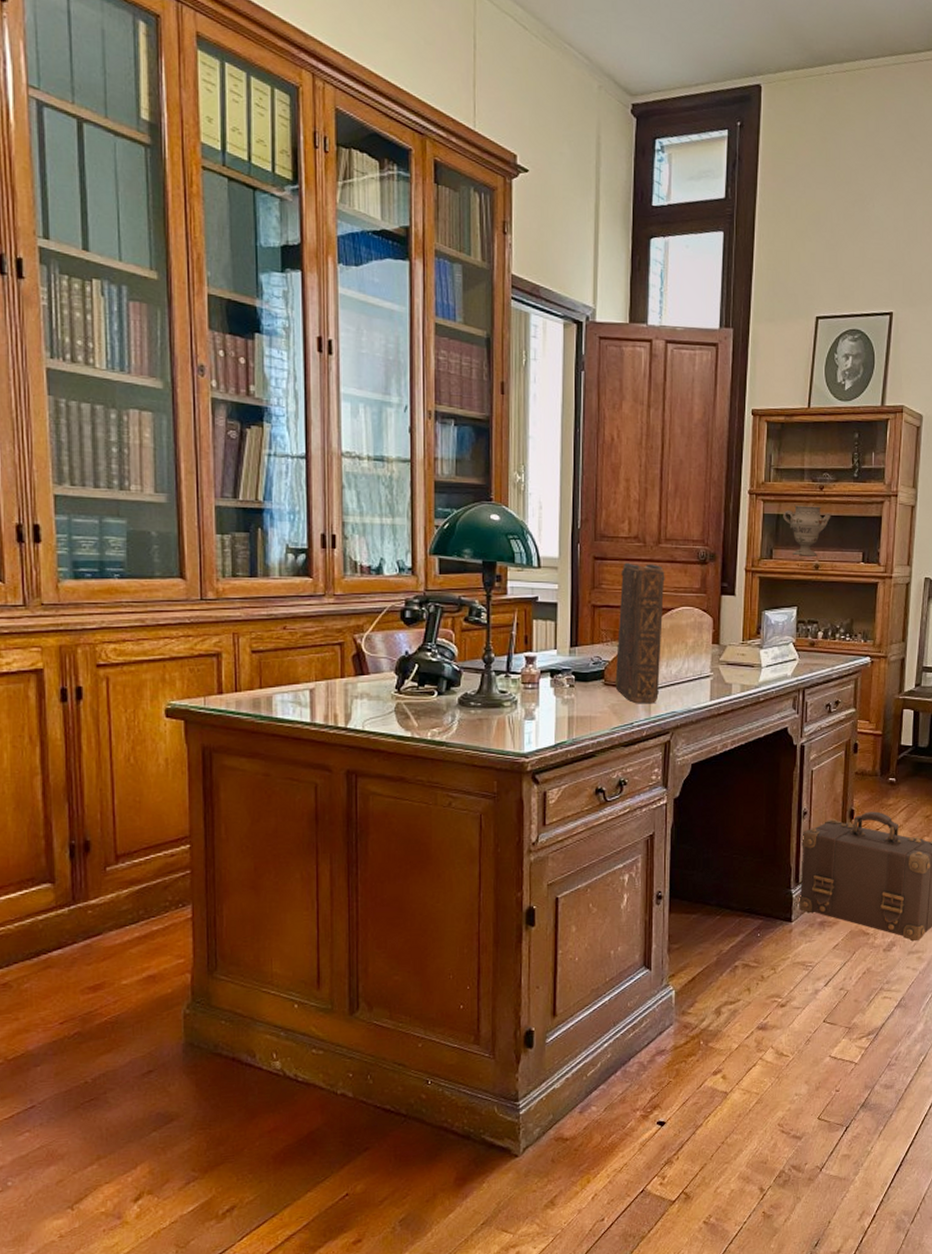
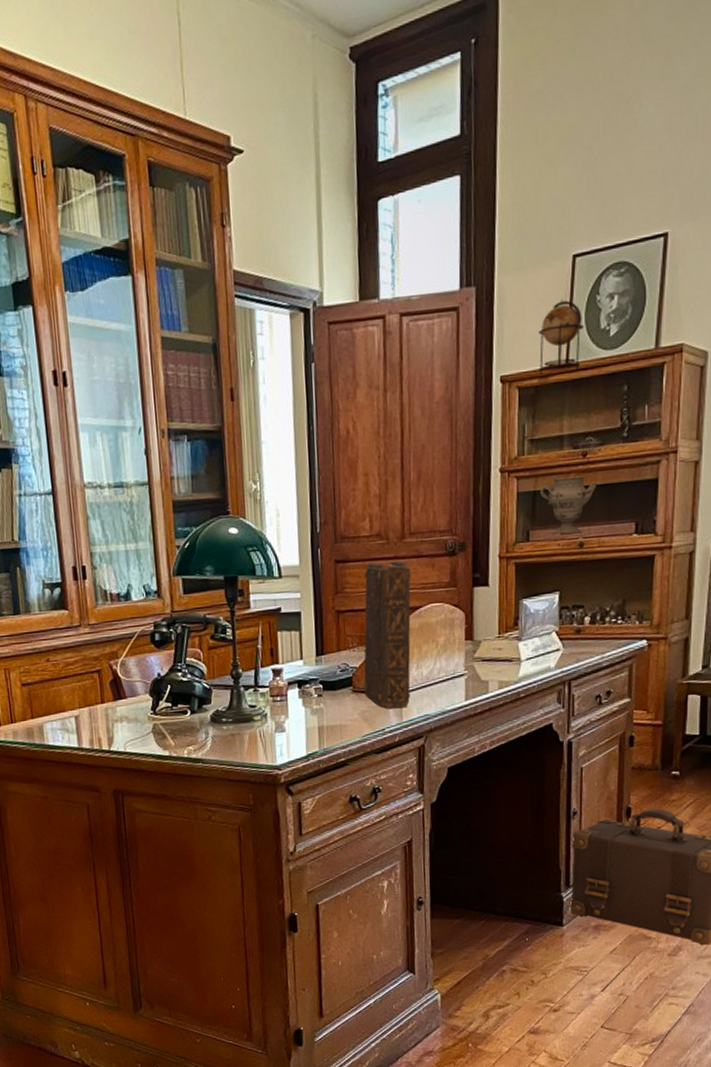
globe: none [785,352,823,415] -> present [538,300,583,375]

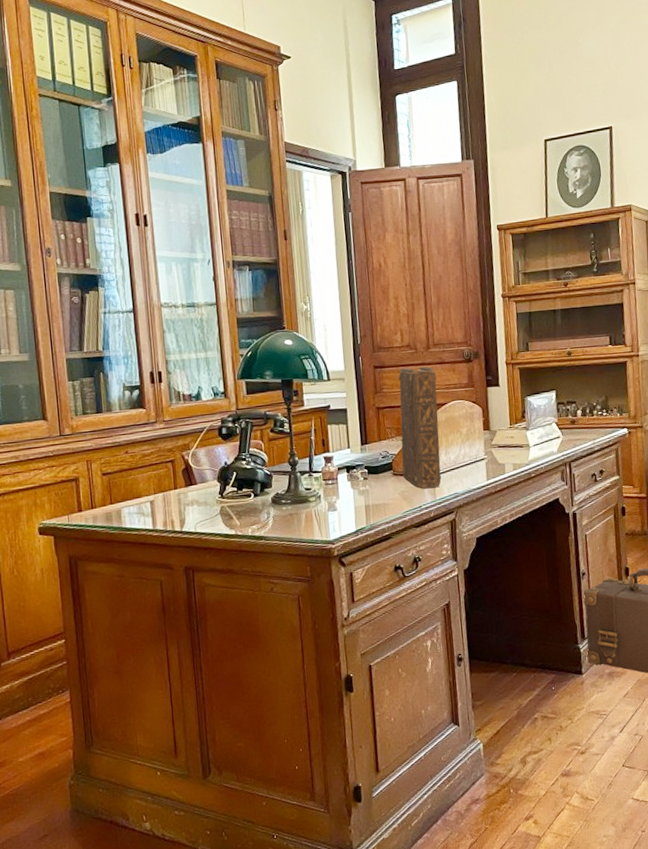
globe: present [538,300,583,375] -> none [523,171,557,225]
decorative vase: present [540,476,597,535] -> none [534,300,577,346]

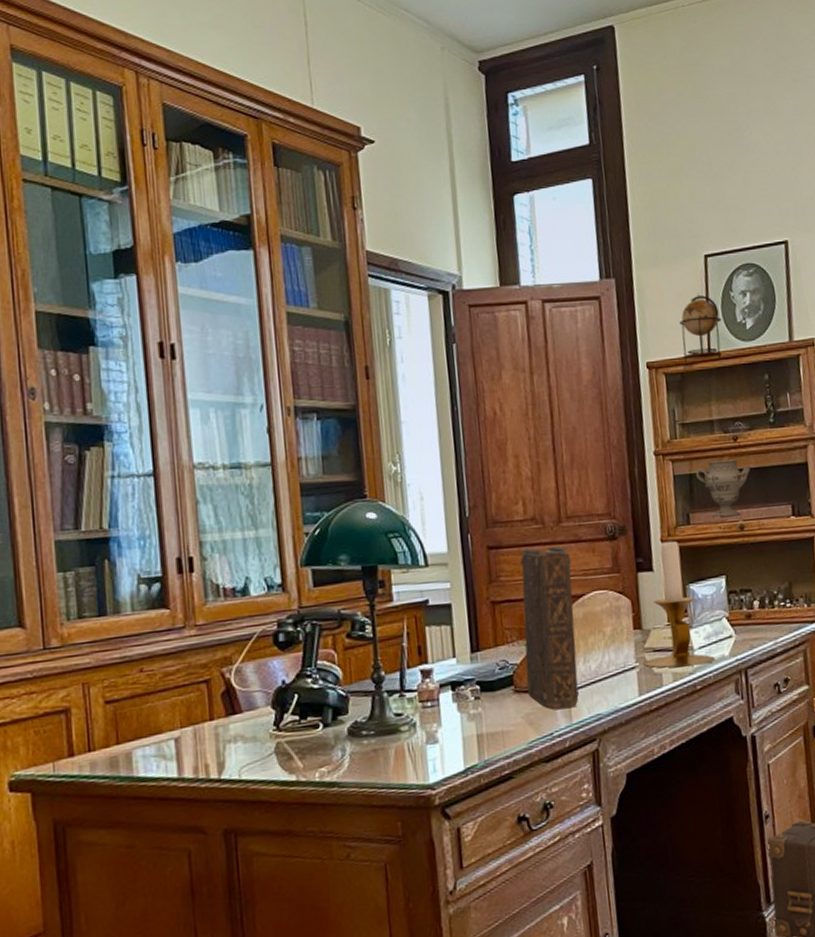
candlestick: none [490,363,547,460] -> present [643,541,716,668]
globe: none [523,171,557,225] -> present [679,294,723,362]
decorative vase: none [534,300,577,346] -> present [696,459,751,518]

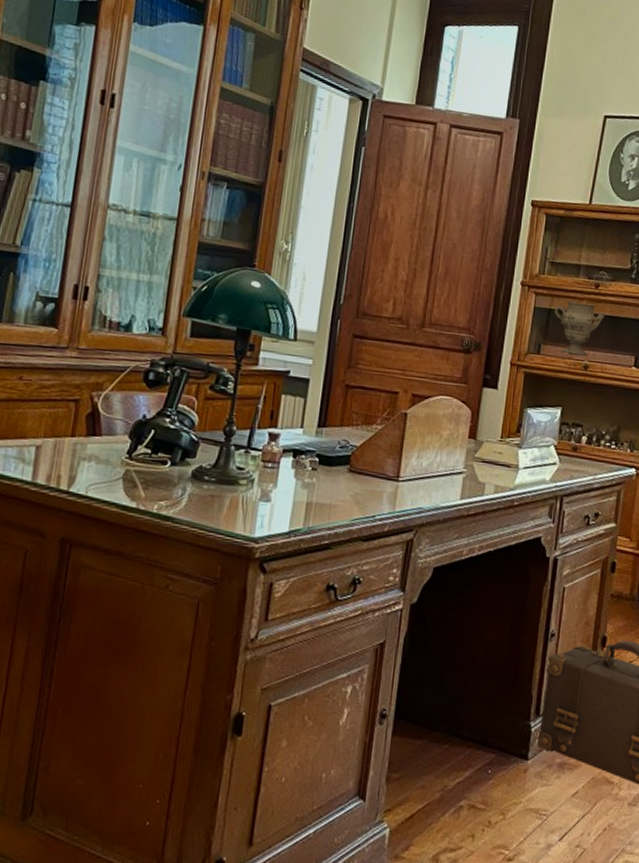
book: present [520,546,579,709] -> none [360,343,426,497]
candlestick: present [643,541,716,668] -> none [470,364,538,484]
globe: present [679,294,723,362] -> none [565,149,607,212]

